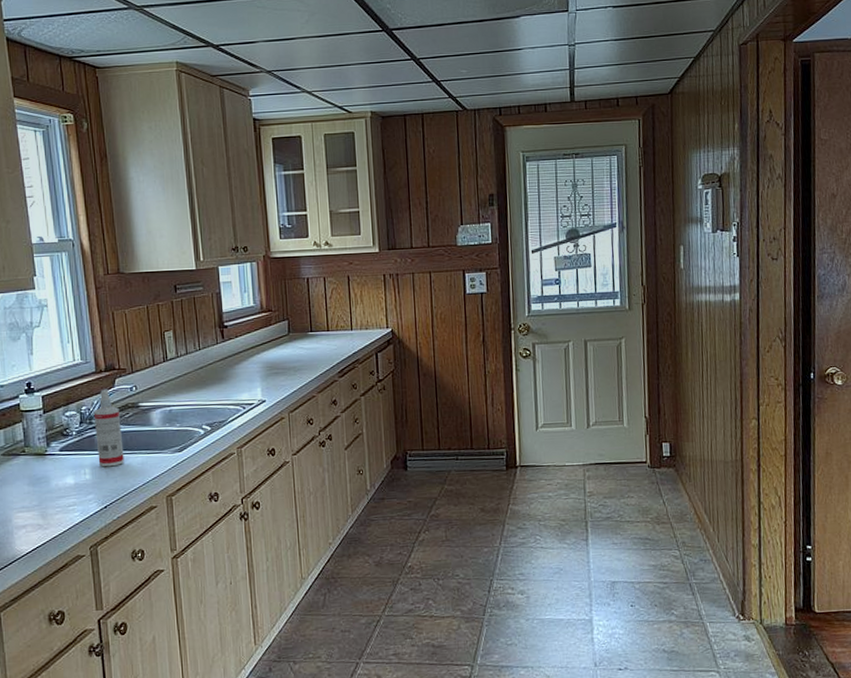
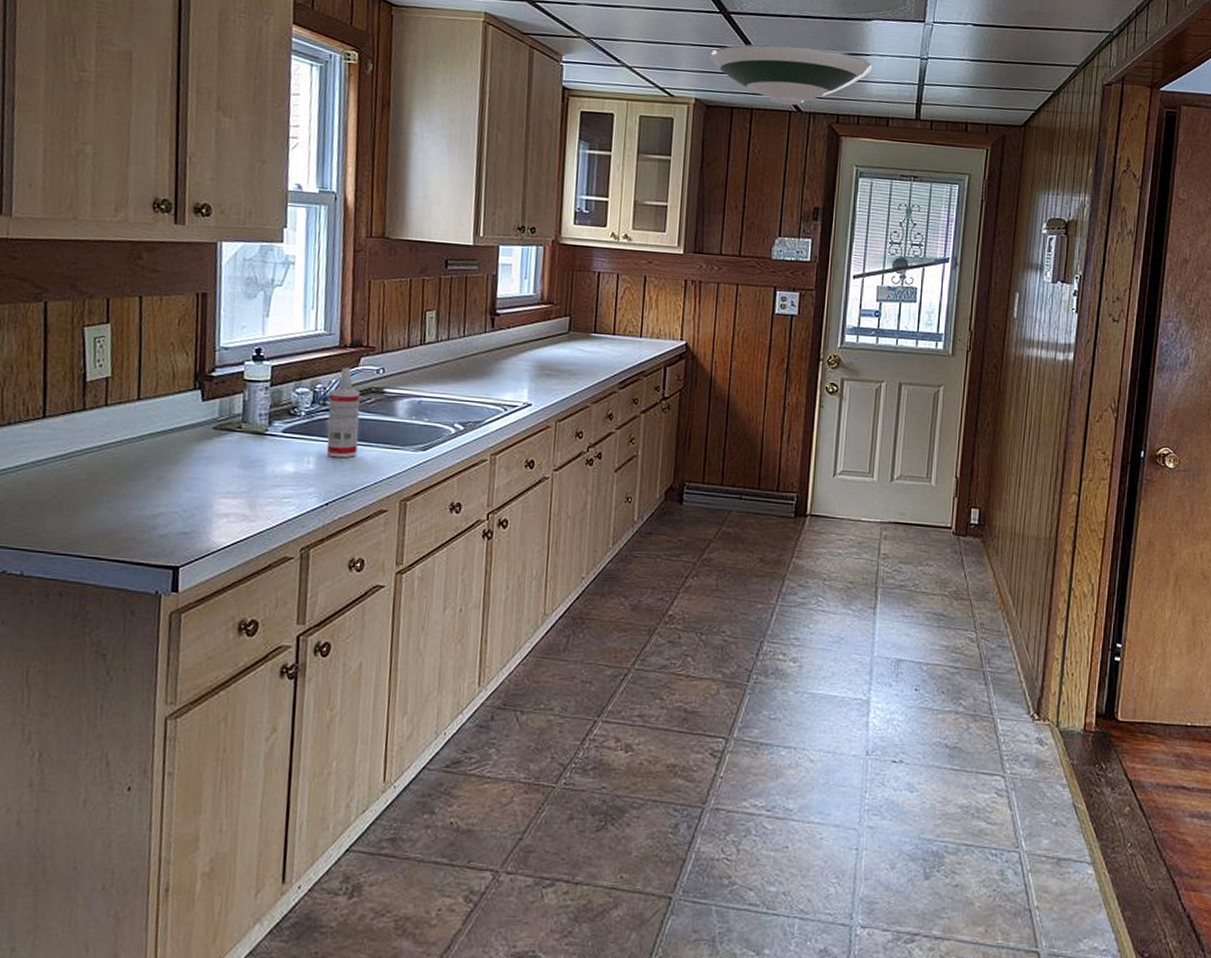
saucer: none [377,49,526,106] -> present [708,44,872,106]

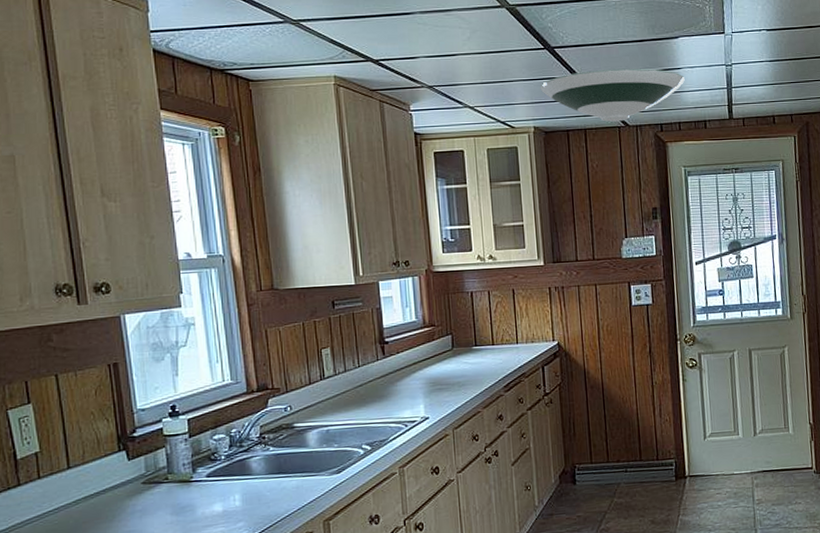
spray bottle: present [326,367,361,458] -> none [244,409,278,493]

